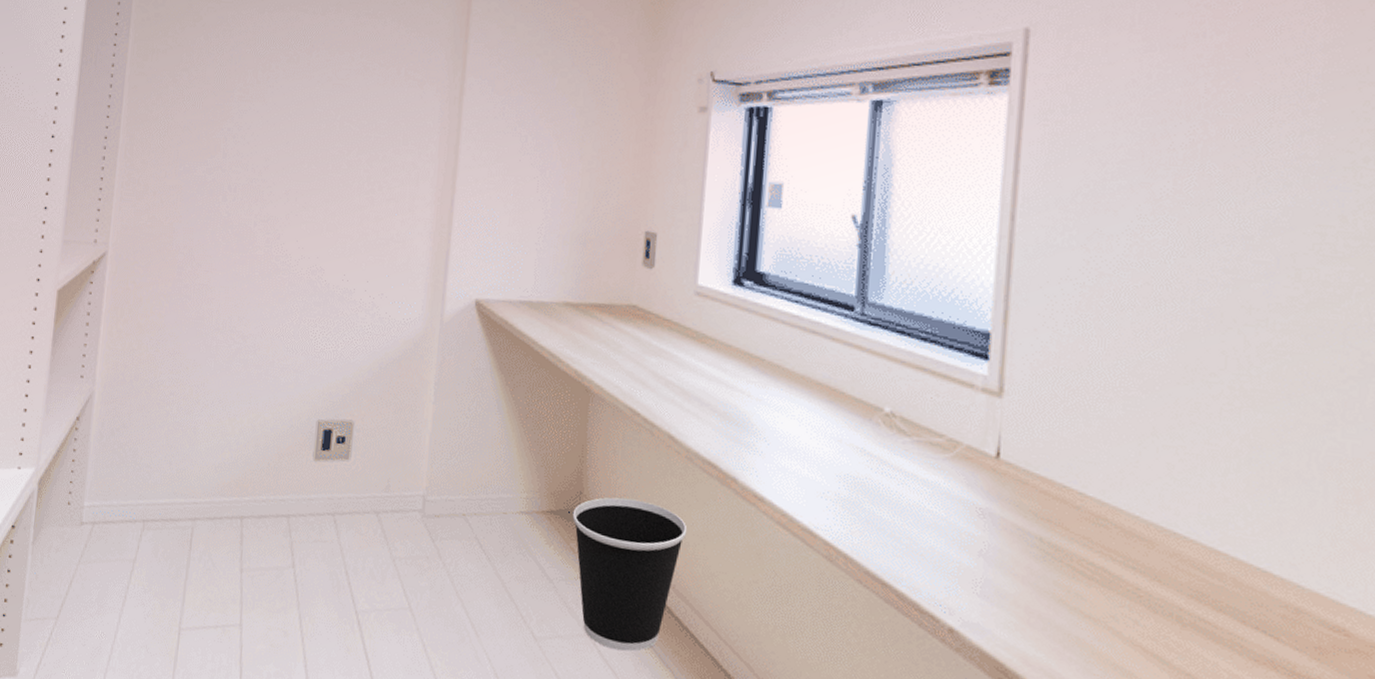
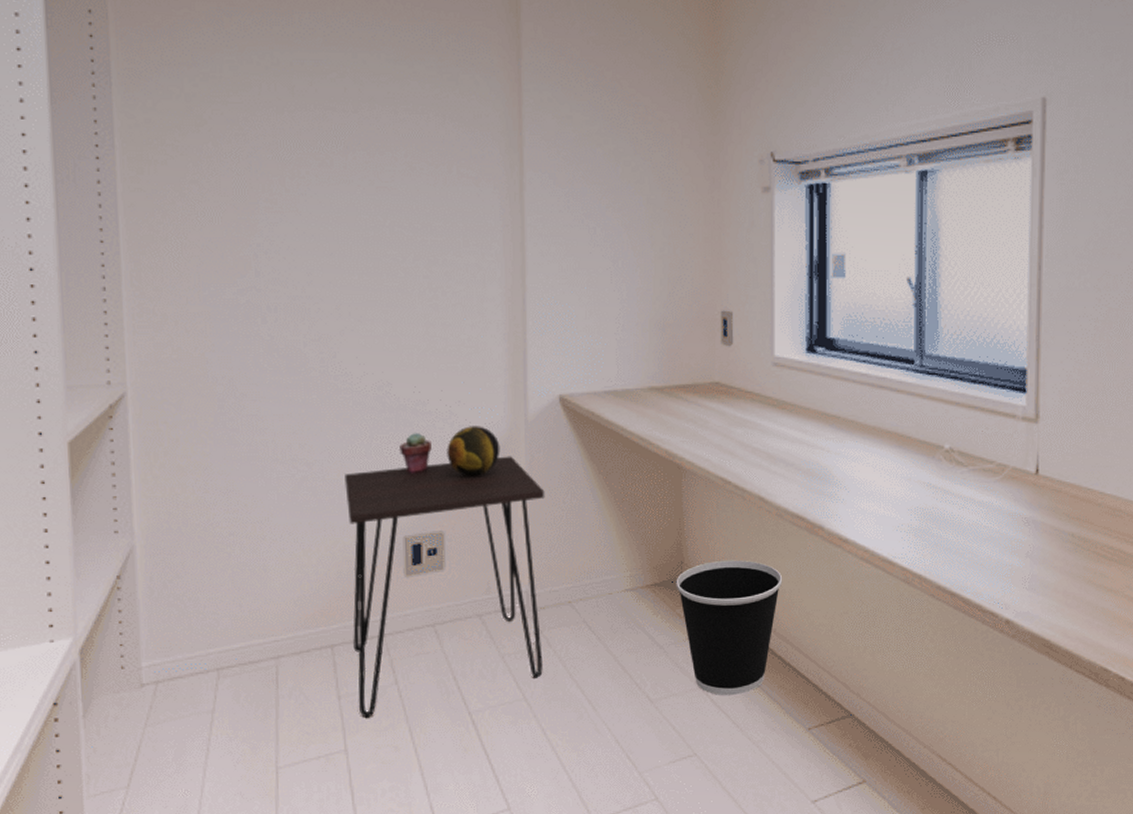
desk: none [257,350,452,597] -> present [345,456,545,718]
potted succulent: none [323,320,353,359] -> present [400,433,432,473]
decorative orb: none [365,319,415,370] -> present [447,426,500,476]

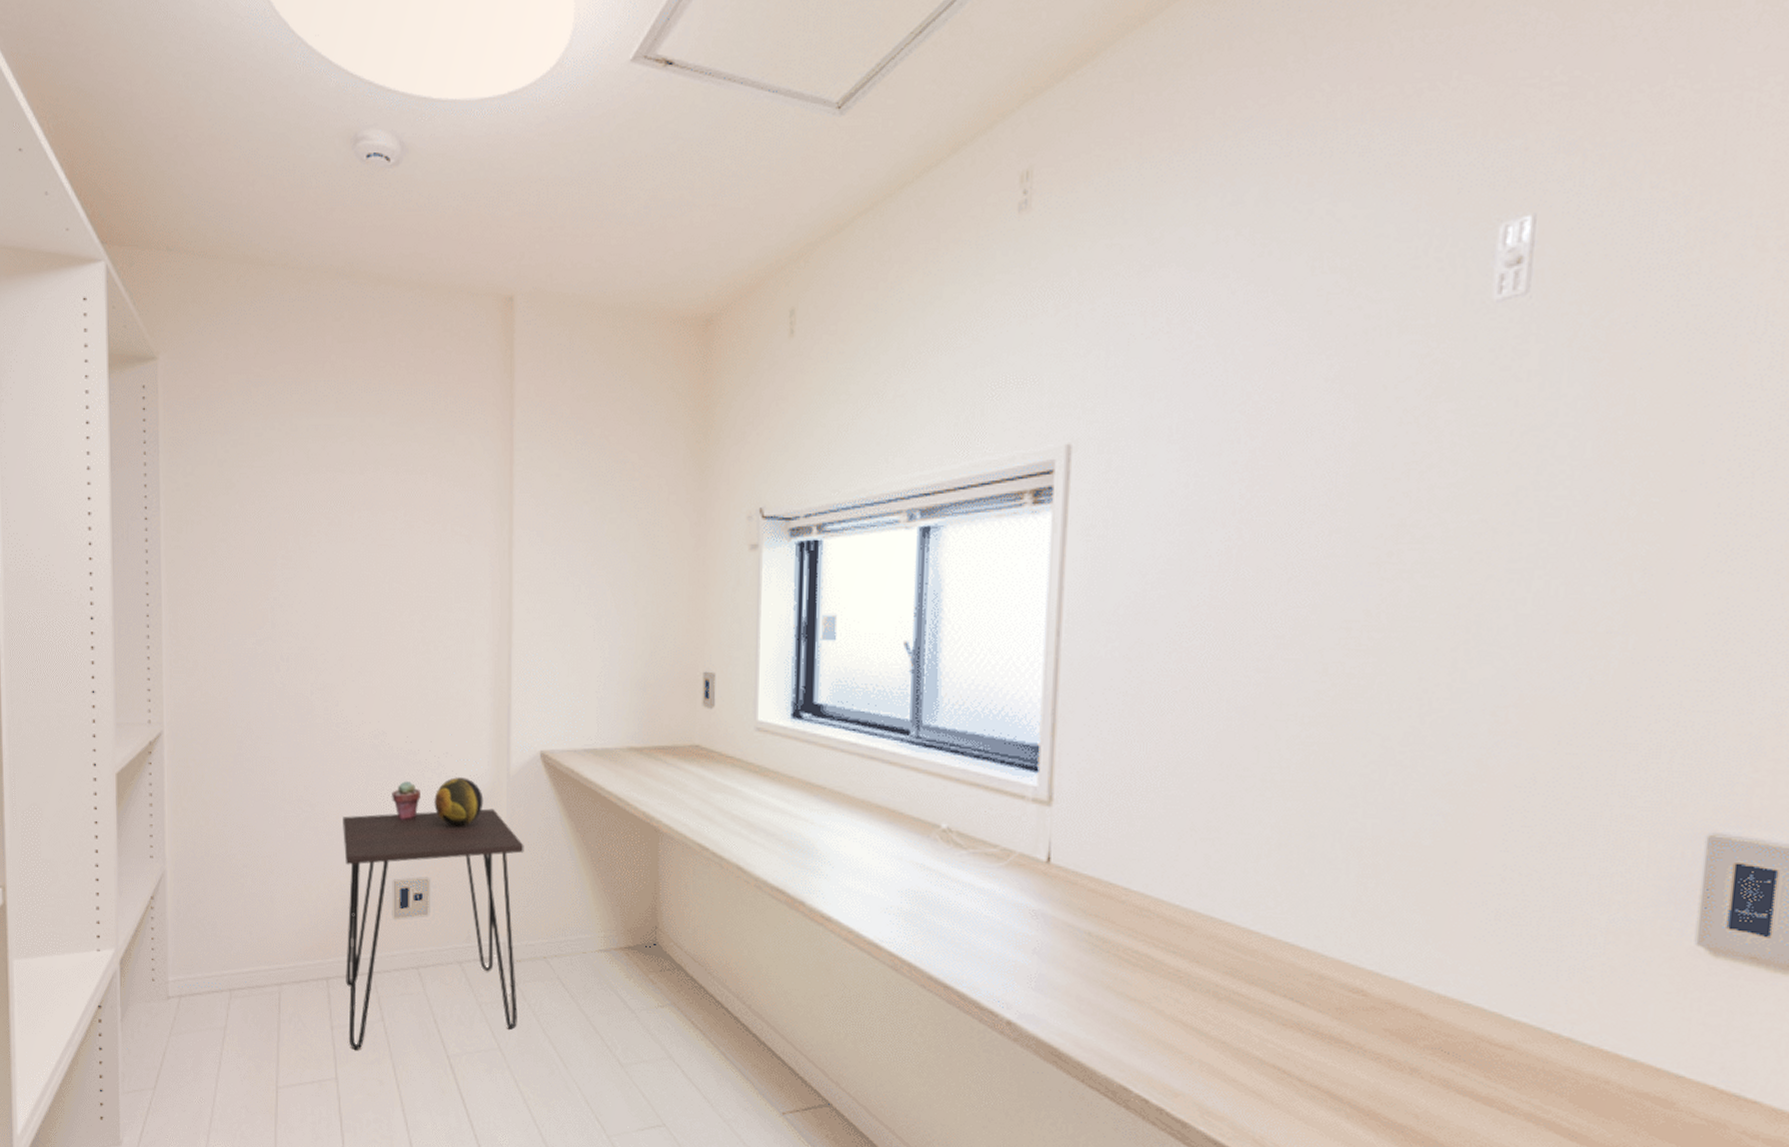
wastebasket: present [676,560,783,696] -> none [649,928,760,1070]

